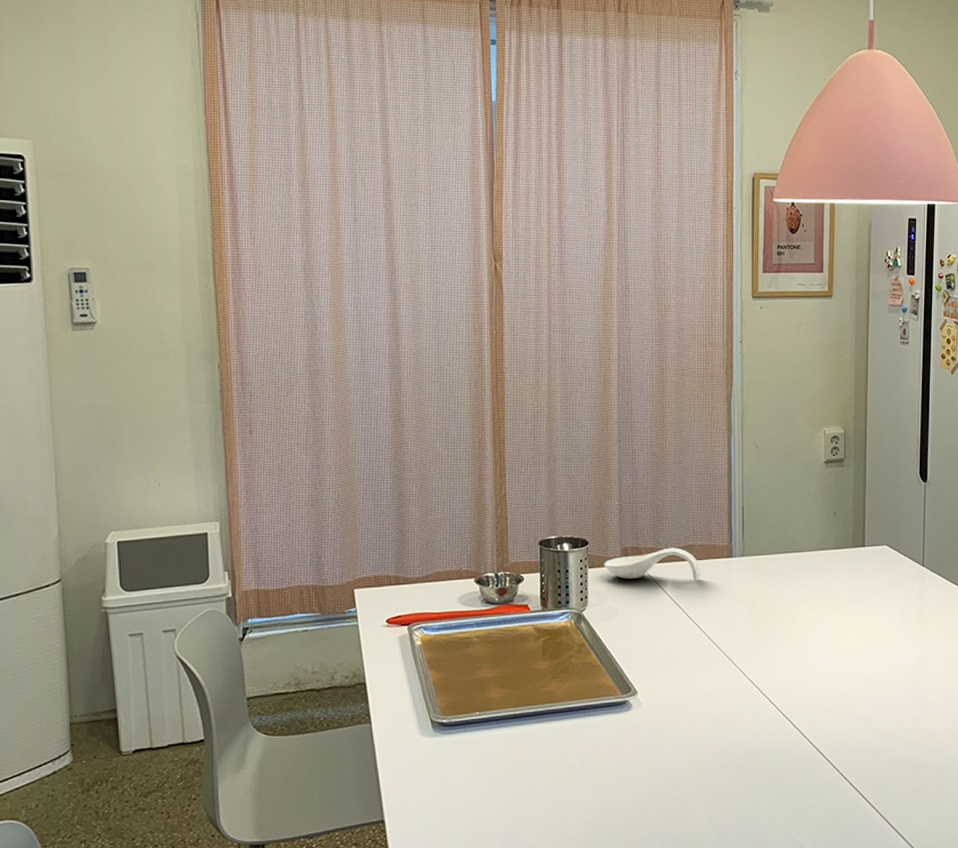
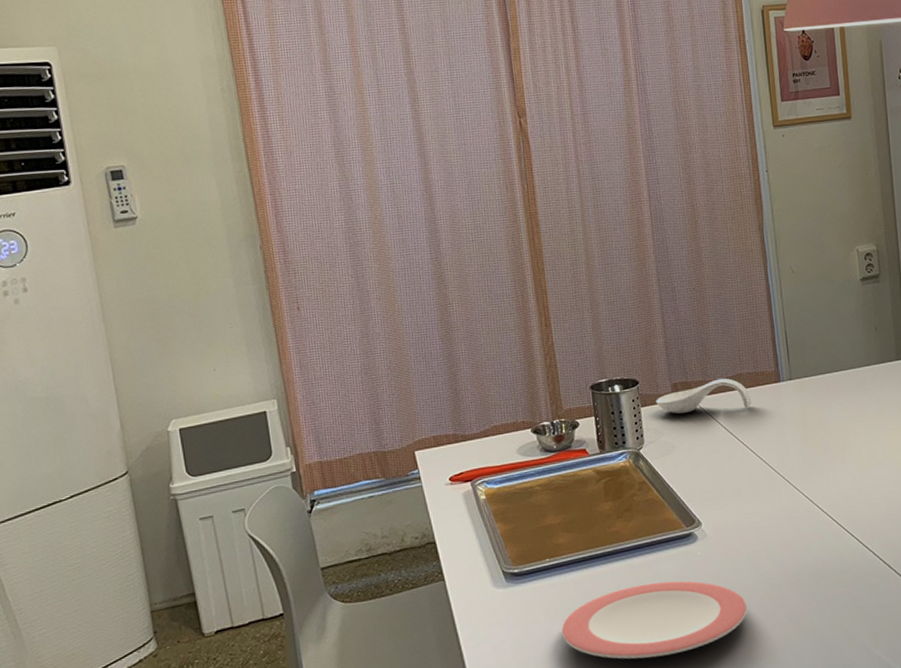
plate: none [484,747,675,823] -> present [561,581,748,659]

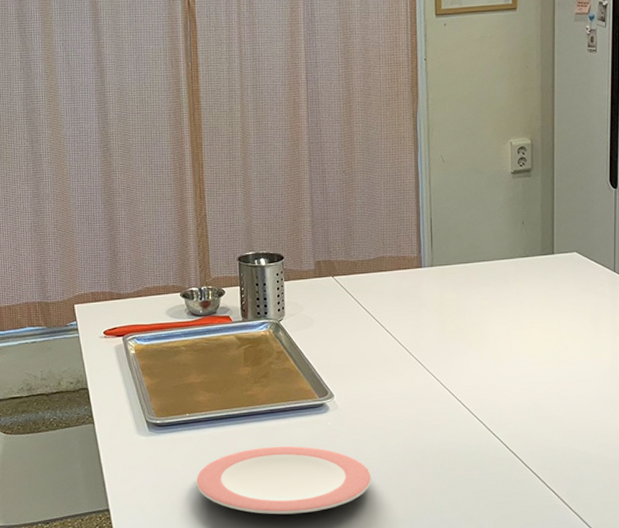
spoon rest: present [656,378,752,414] -> none [299,259,391,291]

